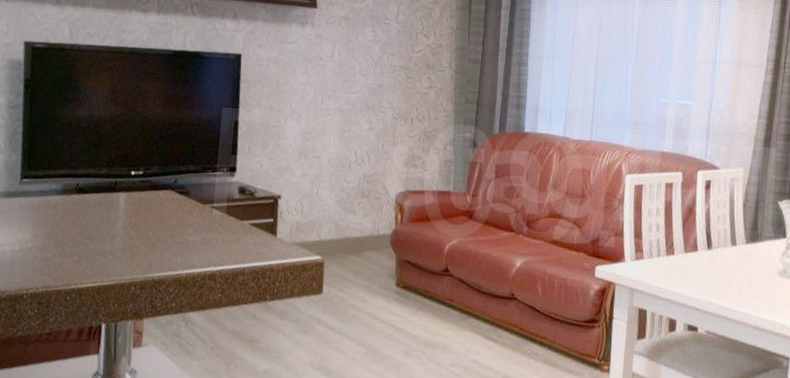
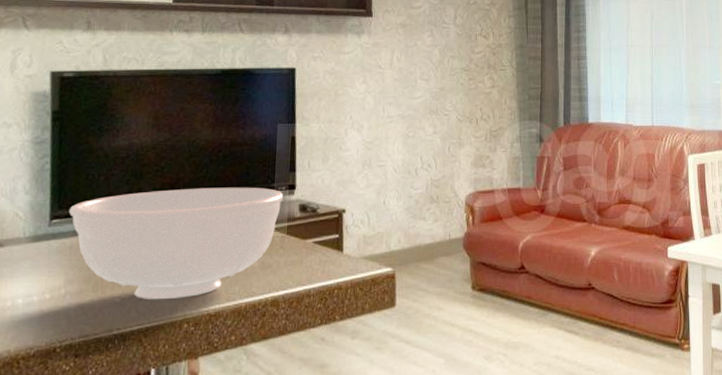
bowl: none [36,161,225,263] -> present [69,187,284,299]

